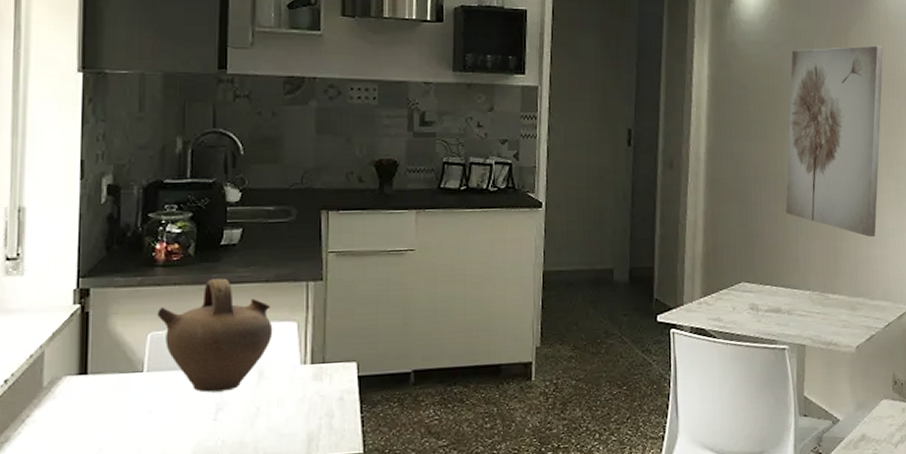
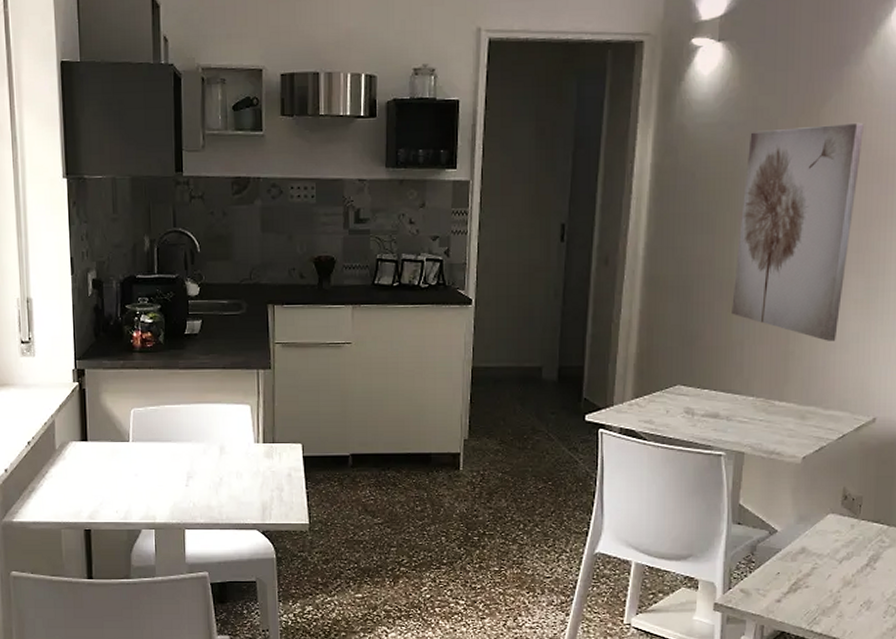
jug: present [156,278,273,393] -> none [137,364,231,462]

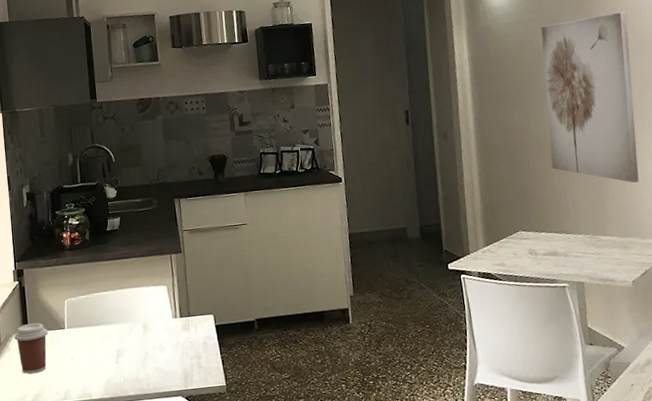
coffee cup: none [71,432,110,487] -> present [14,323,48,374]

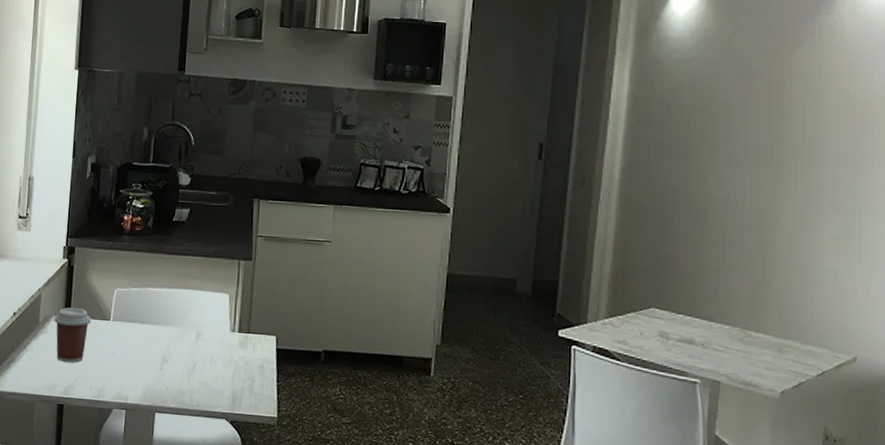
wall art: present [541,11,639,183] -> none [707,67,838,276]

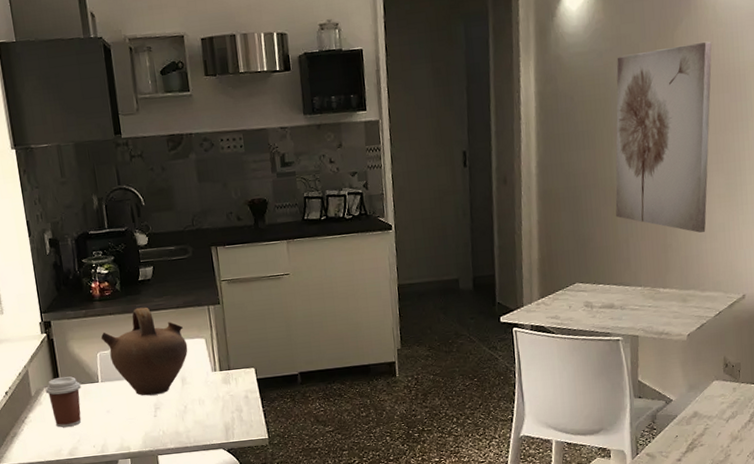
jug: none [122,249,210,346] -> present [101,307,188,396]
wall art: none [707,67,838,276] -> present [615,41,713,233]

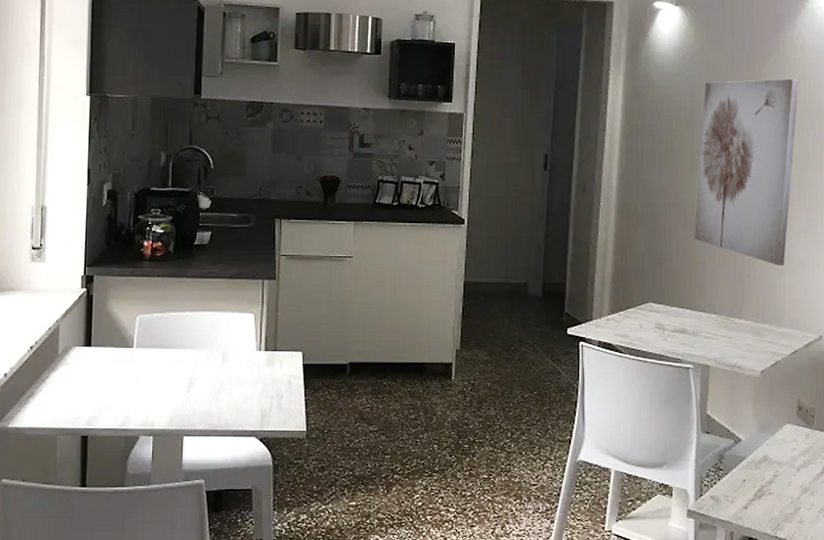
coffee cup: present [45,376,82,428] -> none [74,338,113,392]
jug: present [101,307,188,396] -> none [144,273,235,369]

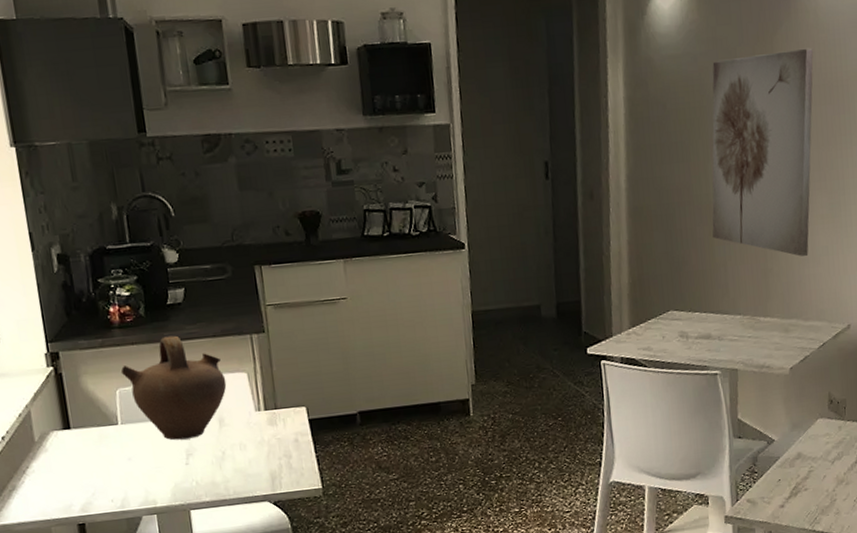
jug: none [144,273,235,369] -> present [121,335,227,441]

